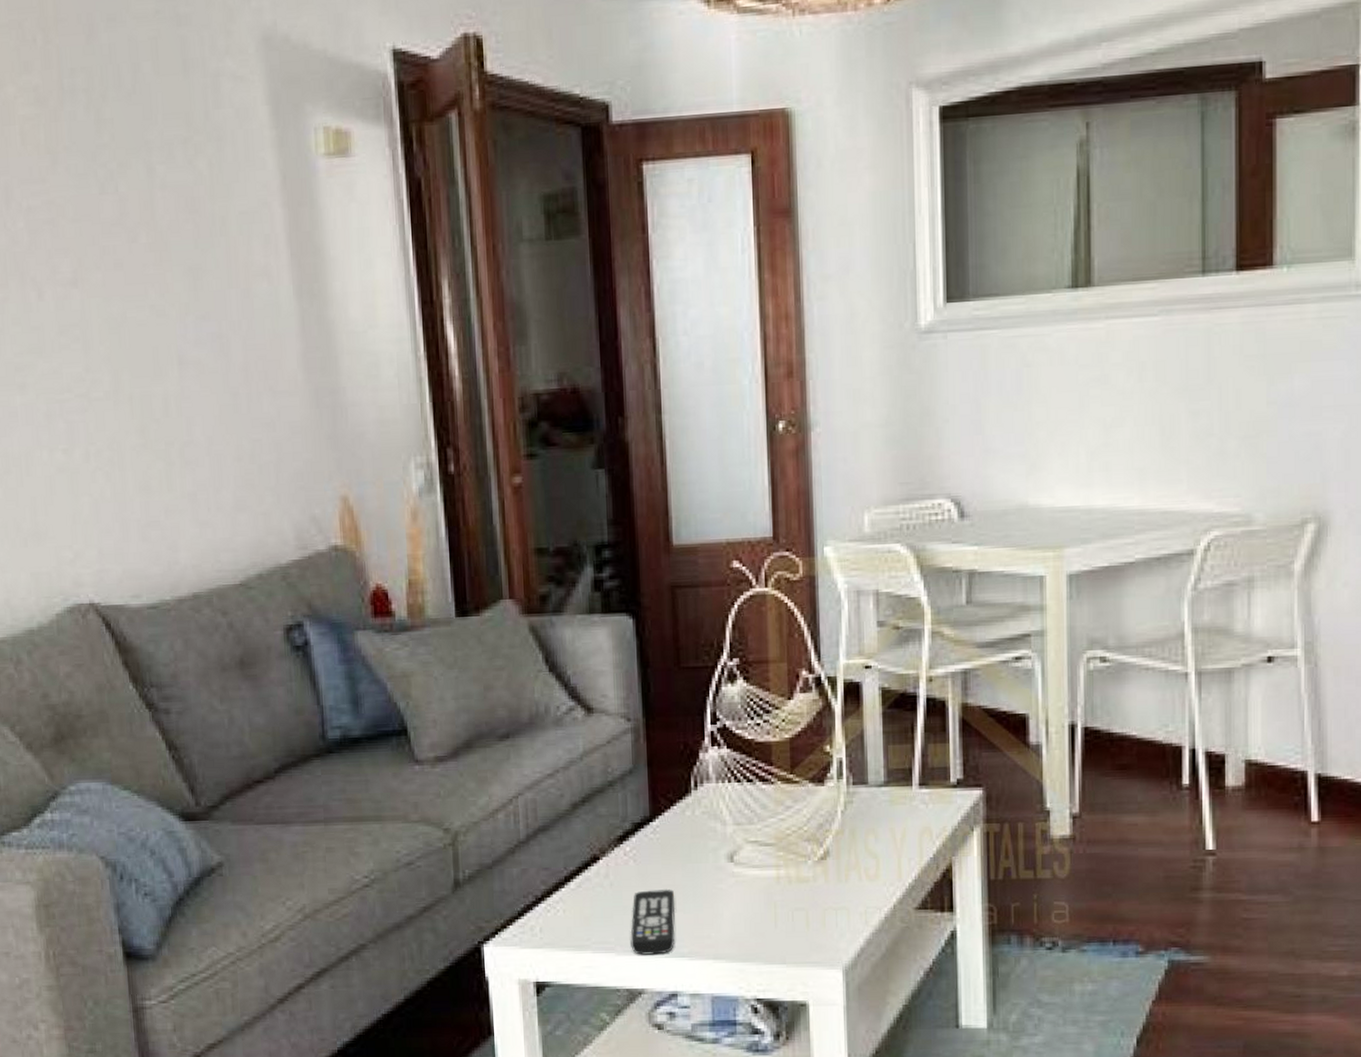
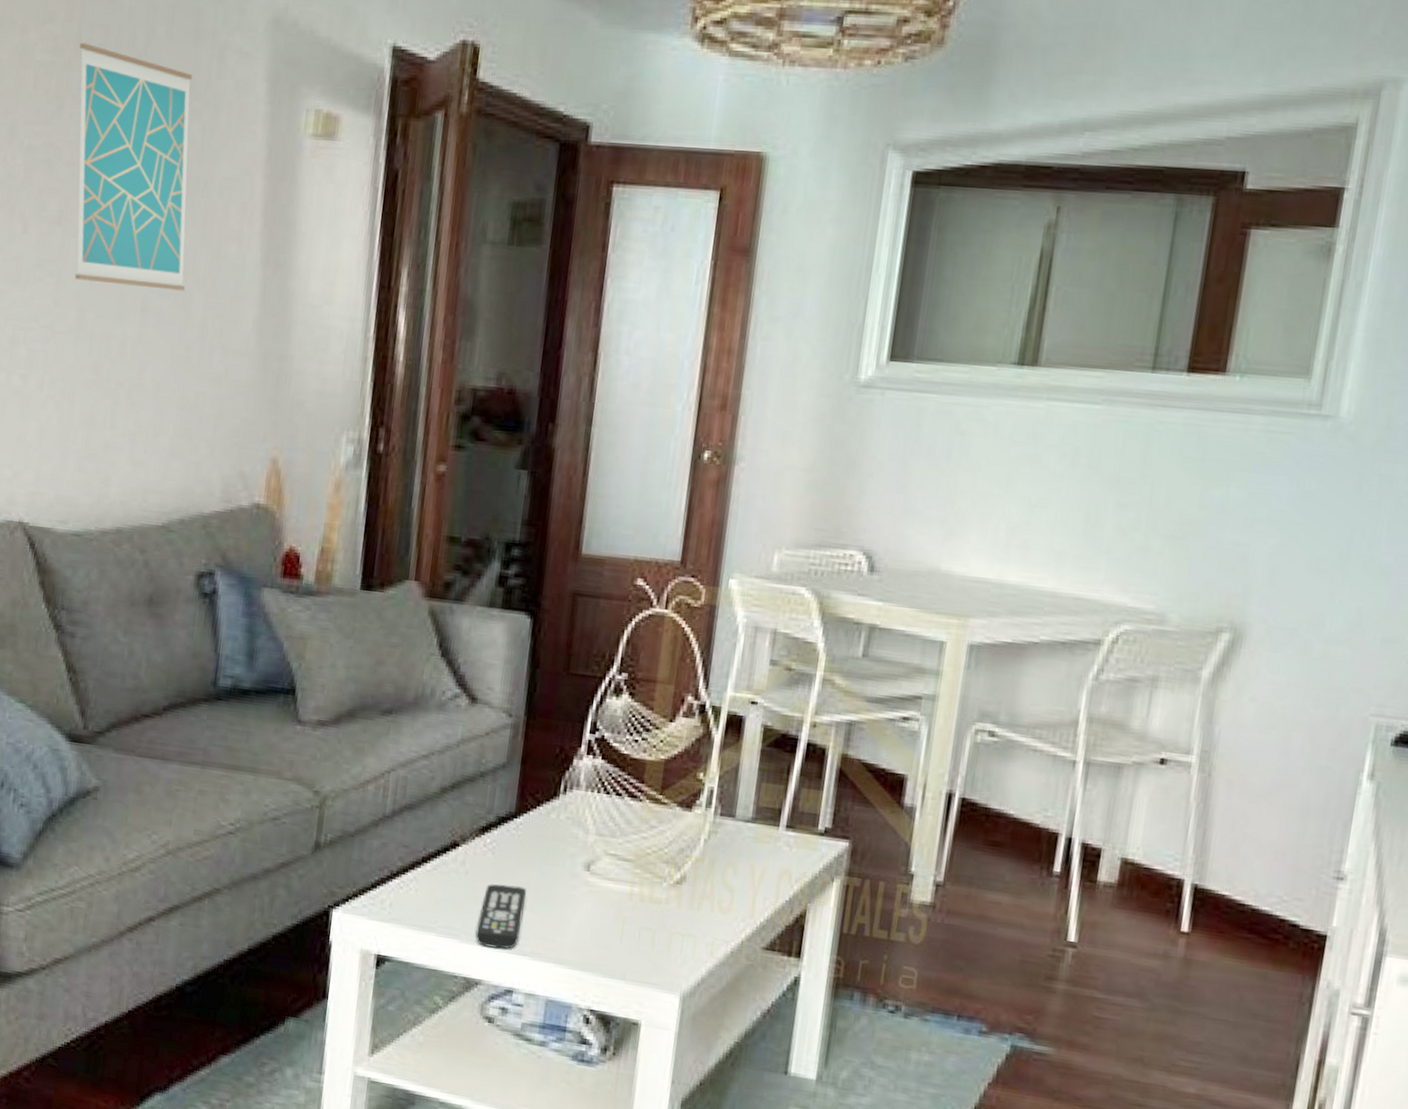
wall art: none [62,89,220,342] -> present [74,42,192,291]

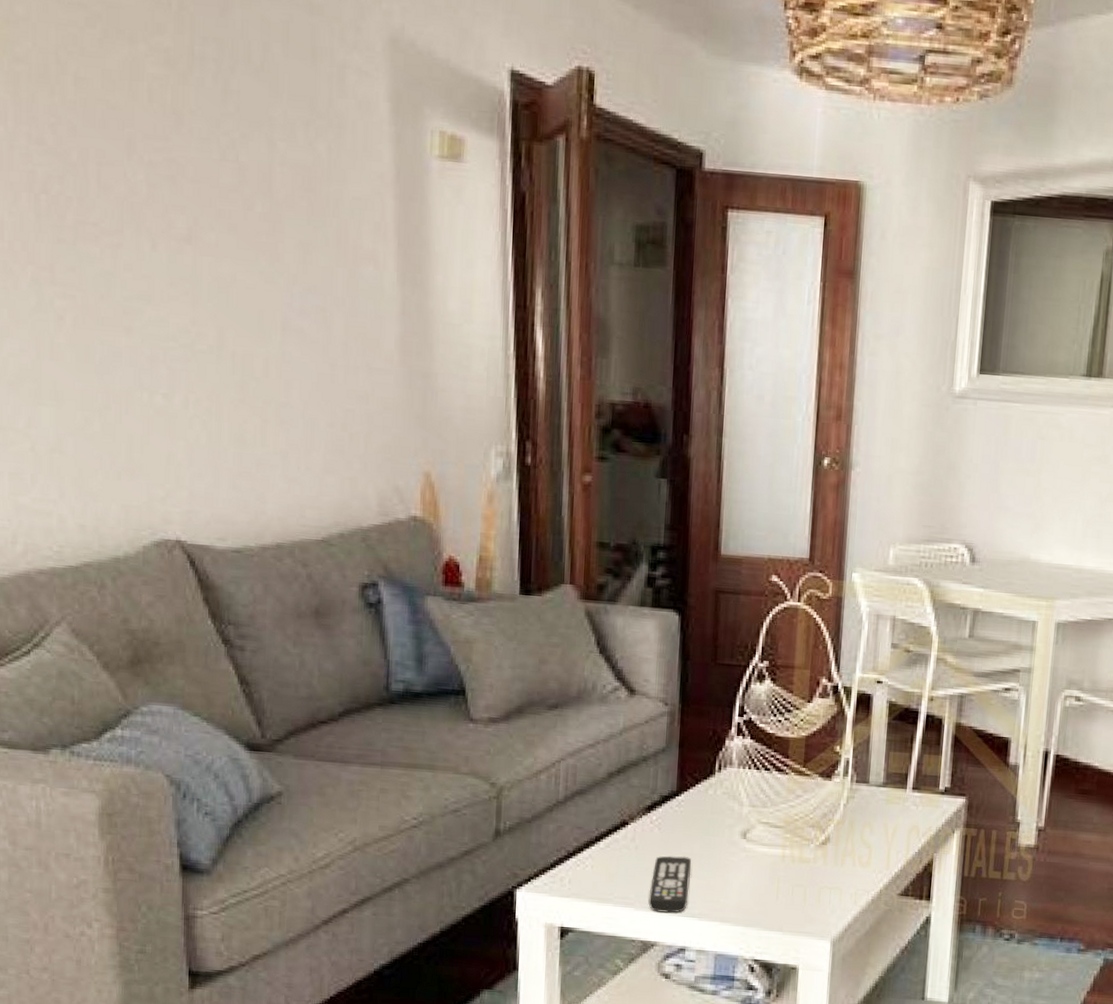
wall art: present [74,42,192,291] -> none [192,56,324,310]

